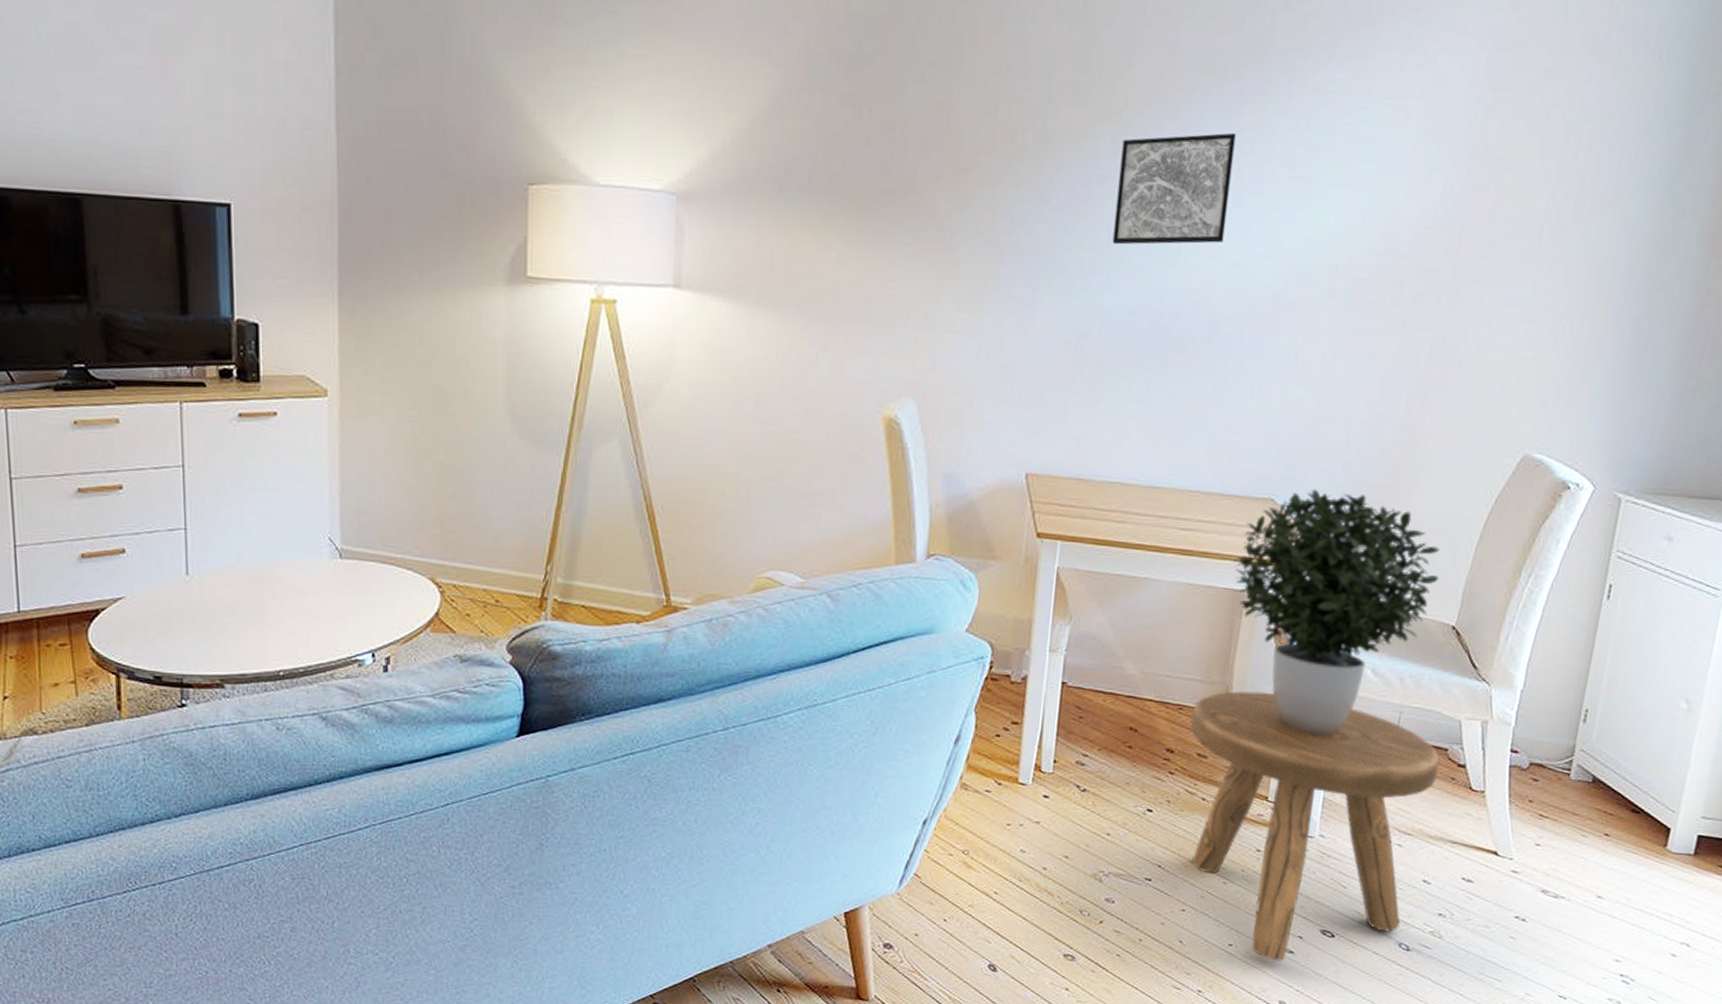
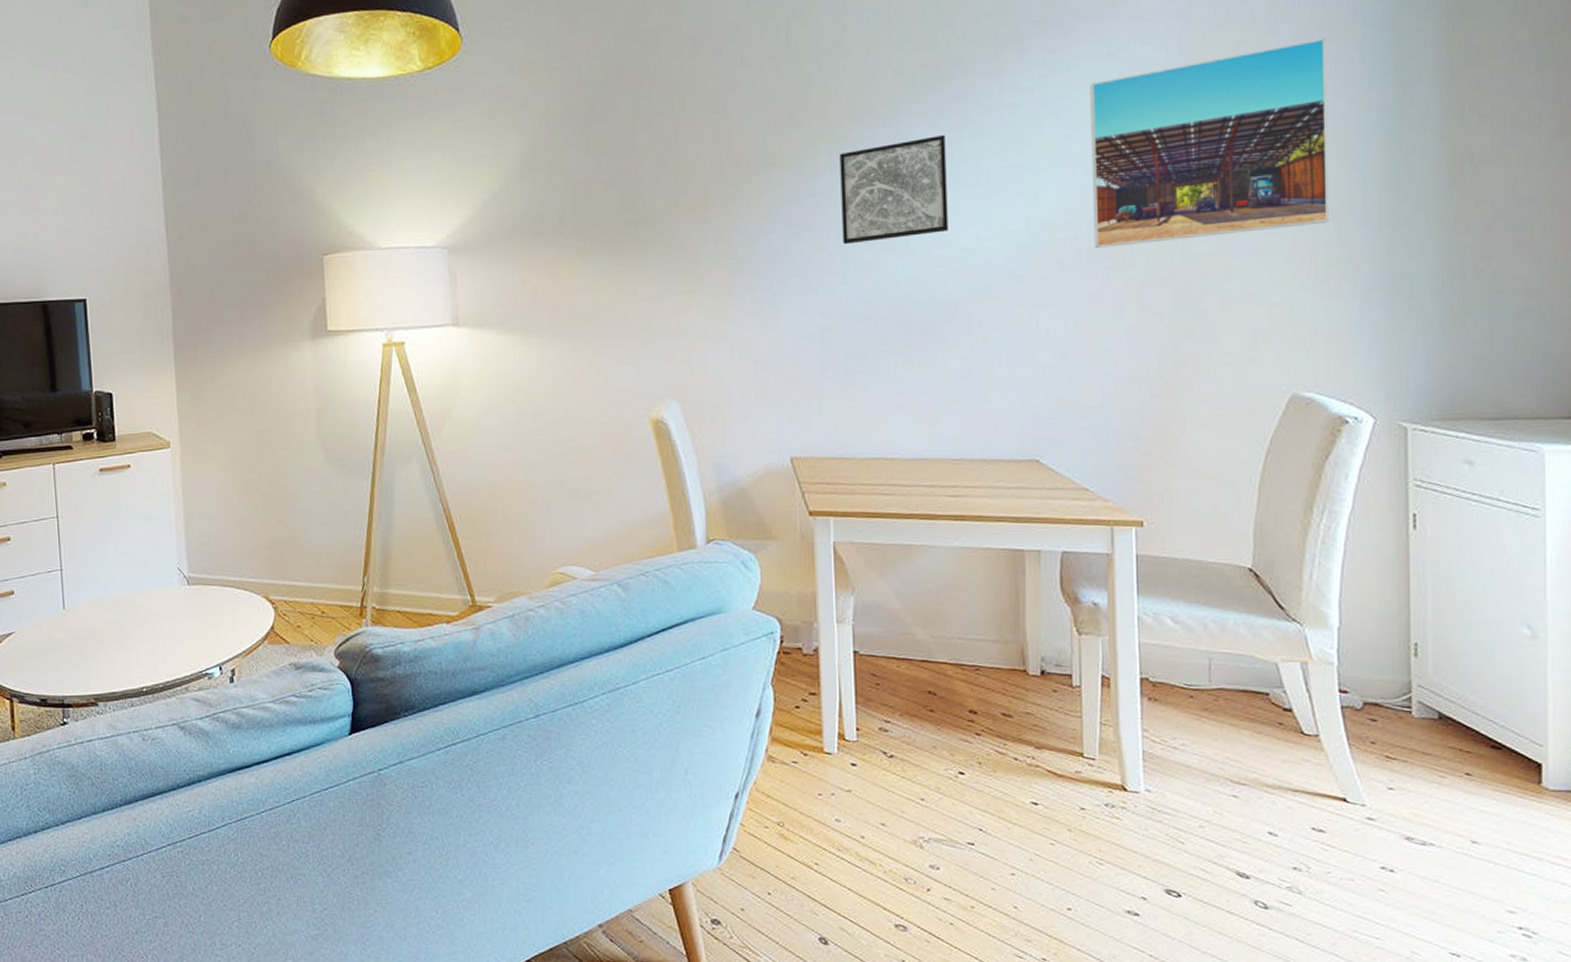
stool: present [1190,691,1440,961] -> none [989,647,1263,925]
potted plant: present [1233,489,1439,736] -> none [1007,446,1225,688]
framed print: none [1365,79,1628,281] -> present [1090,38,1329,248]

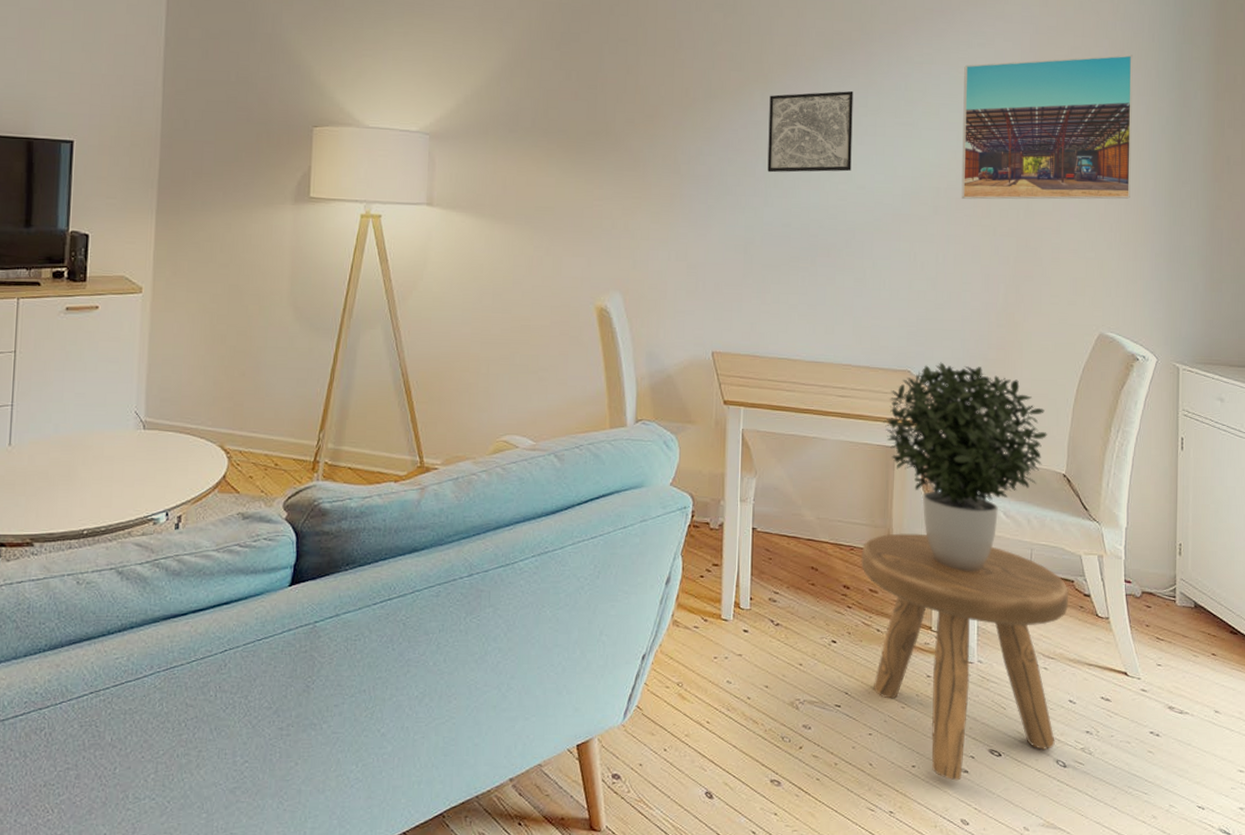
stool: none [989,647,1263,925] -> present [861,533,1069,781]
potted plant: none [1007,446,1225,688] -> present [883,362,1047,571]

